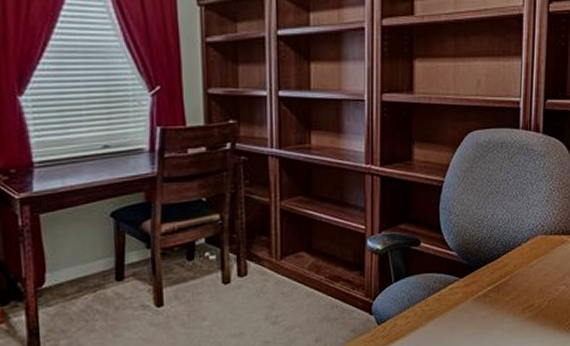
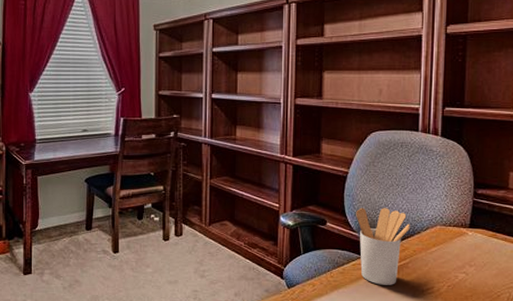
utensil holder: none [453,220,510,309] -> present [356,207,410,285]

